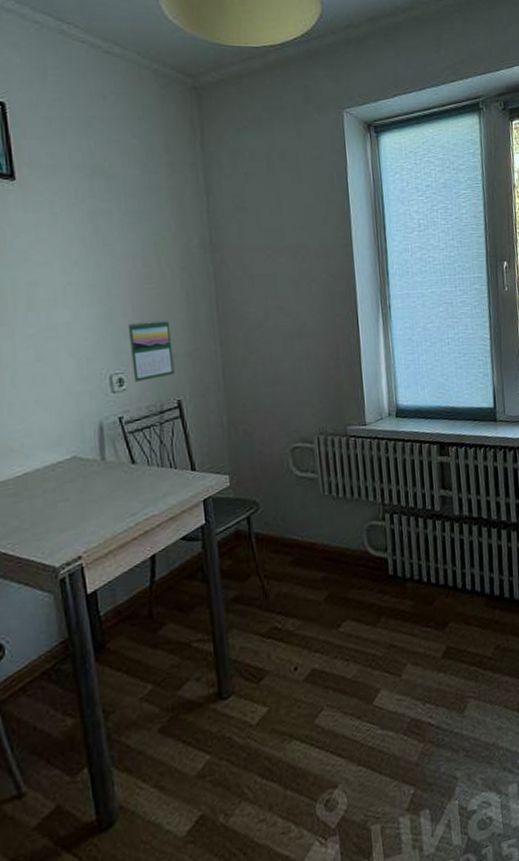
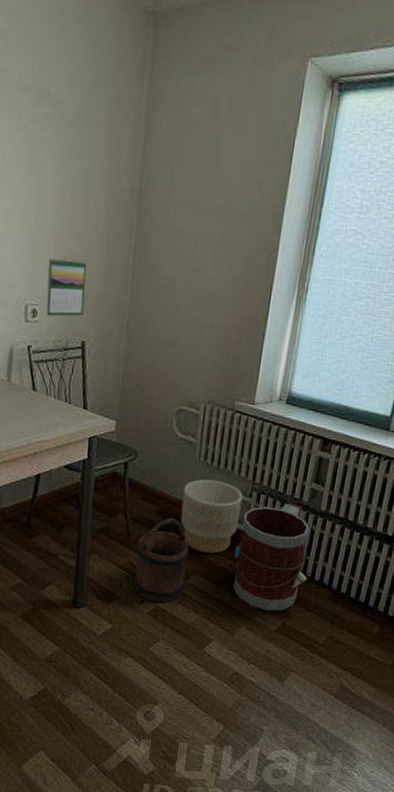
bucket: none [277,564,338,666] -> present [133,518,189,603]
planter: none [314,511,379,594] -> present [181,479,243,554]
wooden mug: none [381,515,459,639] -> present [233,502,310,611]

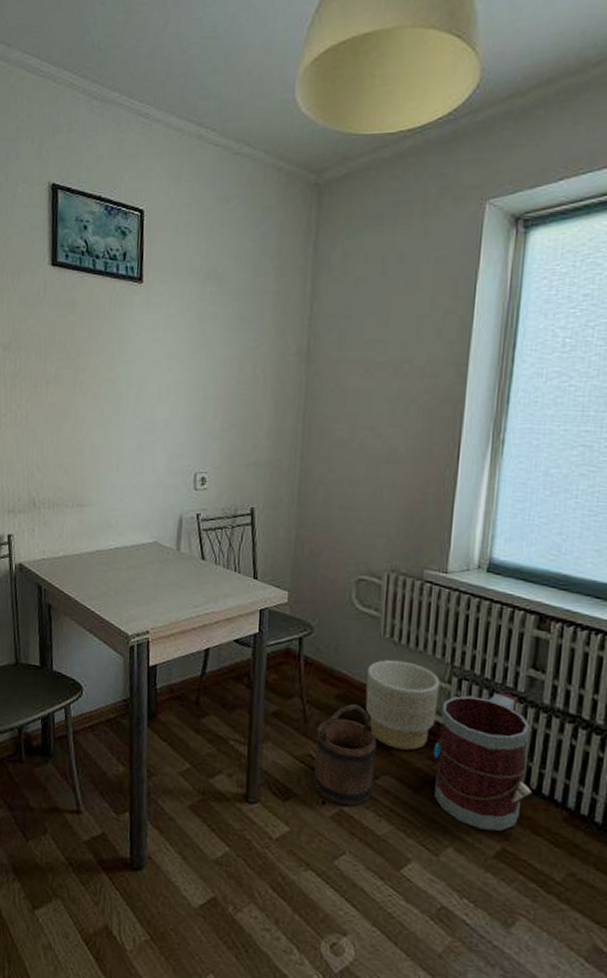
calendar: present [46,258,87,317] -> none [214,425,255,484]

